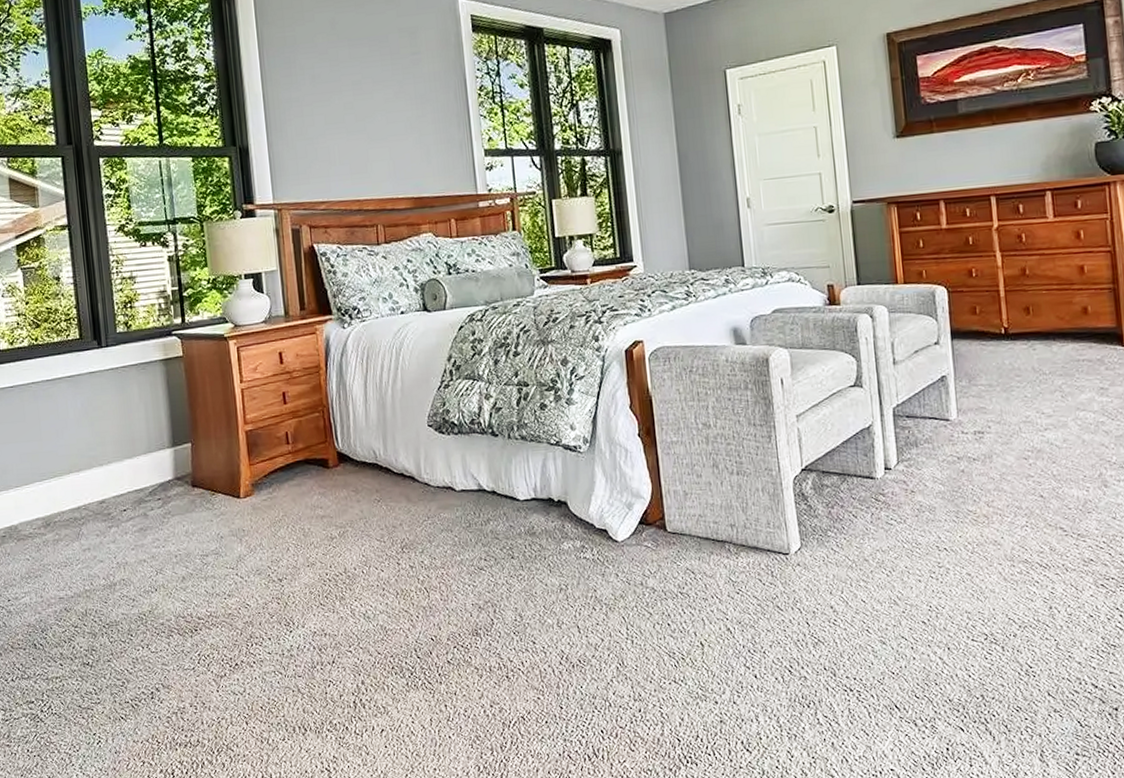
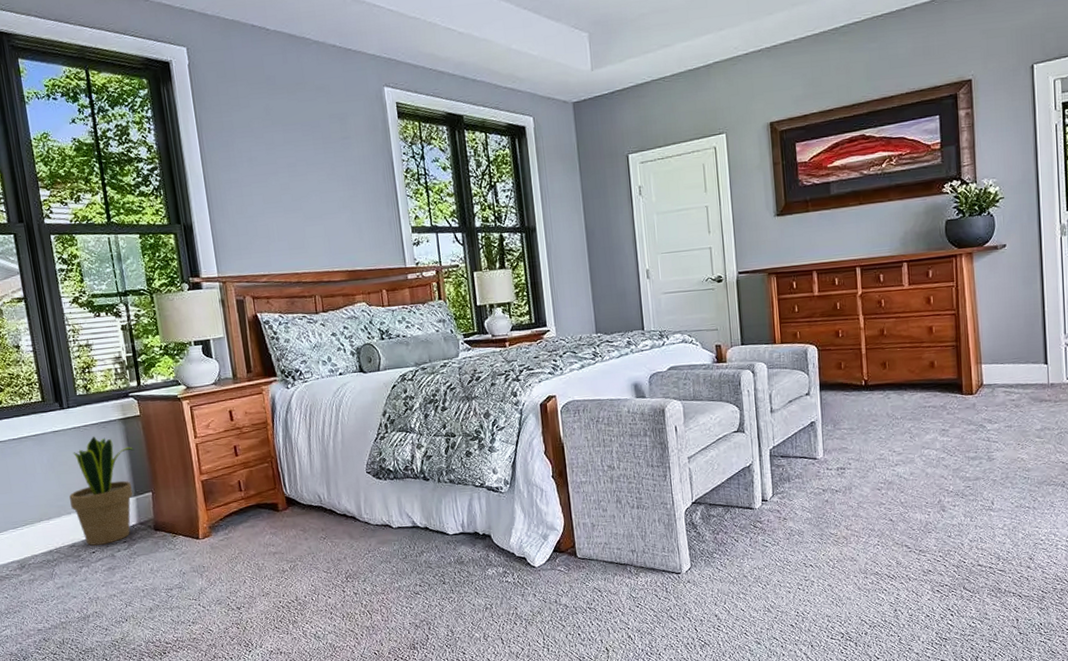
potted plant: none [102,378,175,503] -> present [69,436,135,546]

